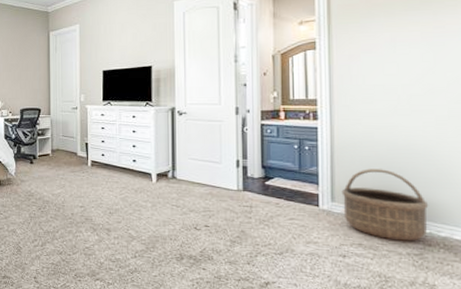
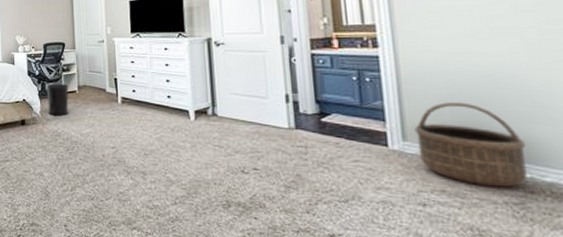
waste bin: none [22,147,43,178] -> present [46,83,69,116]

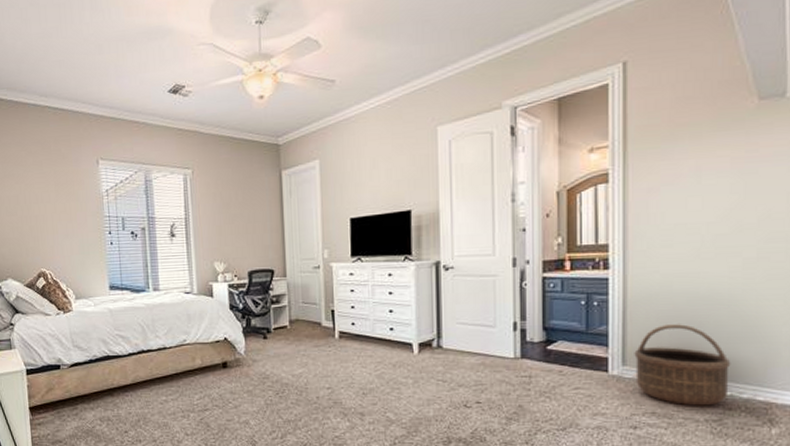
waste bin: present [46,83,69,116] -> none [252,318,279,356]

